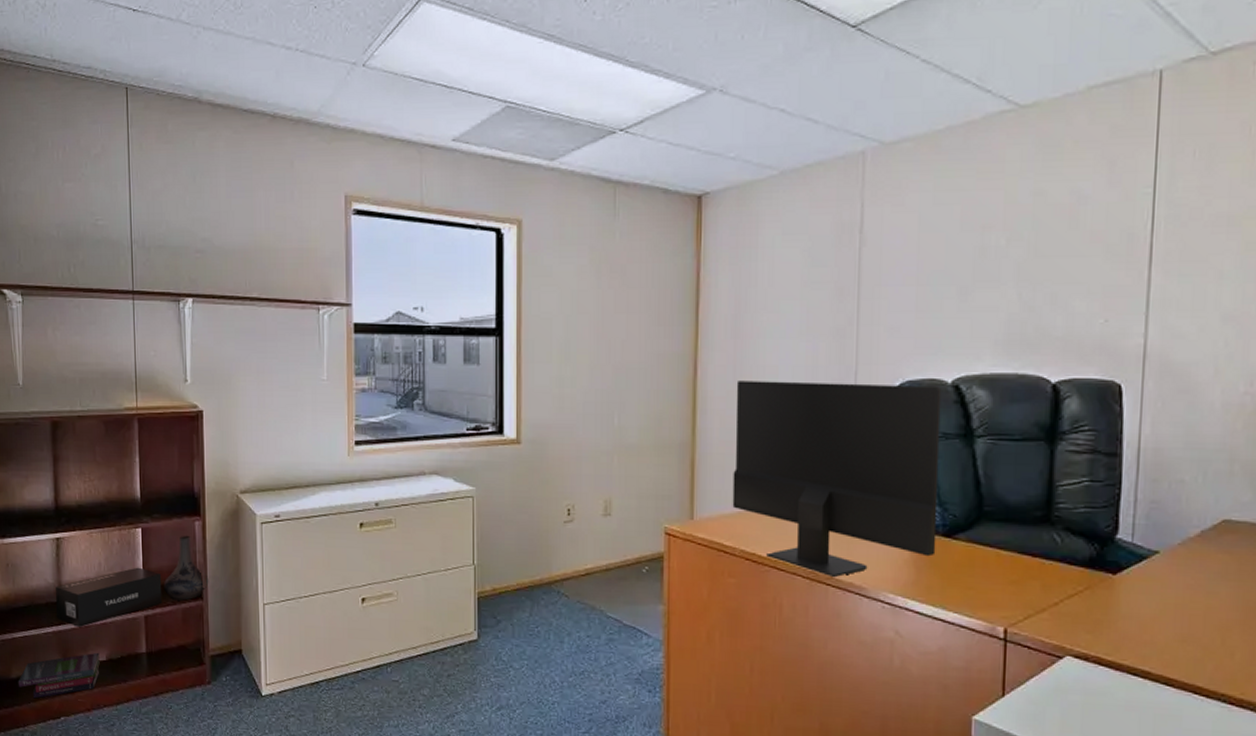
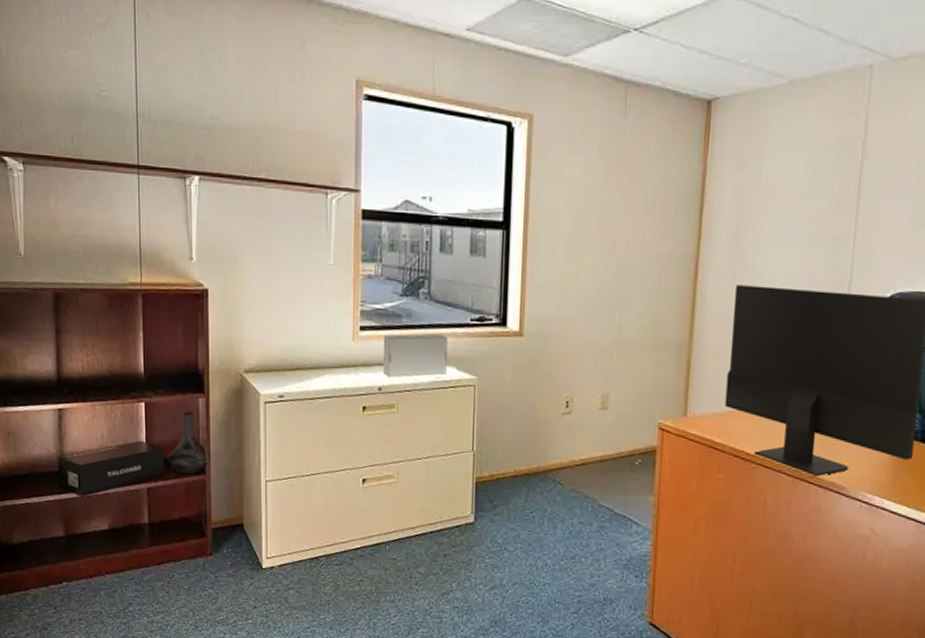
books: present [18,652,100,699] -> none [20,521,102,564]
file organizer: none [378,445,444,492] -> present [382,333,447,378]

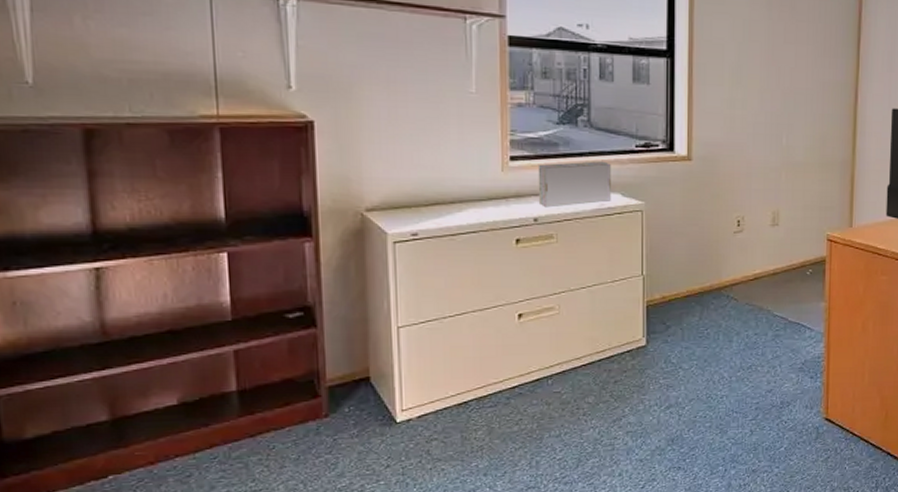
box: present [58,440,165,497] -> none [96,296,260,370]
decorative vase: present [166,411,212,475] -> none [260,258,325,330]

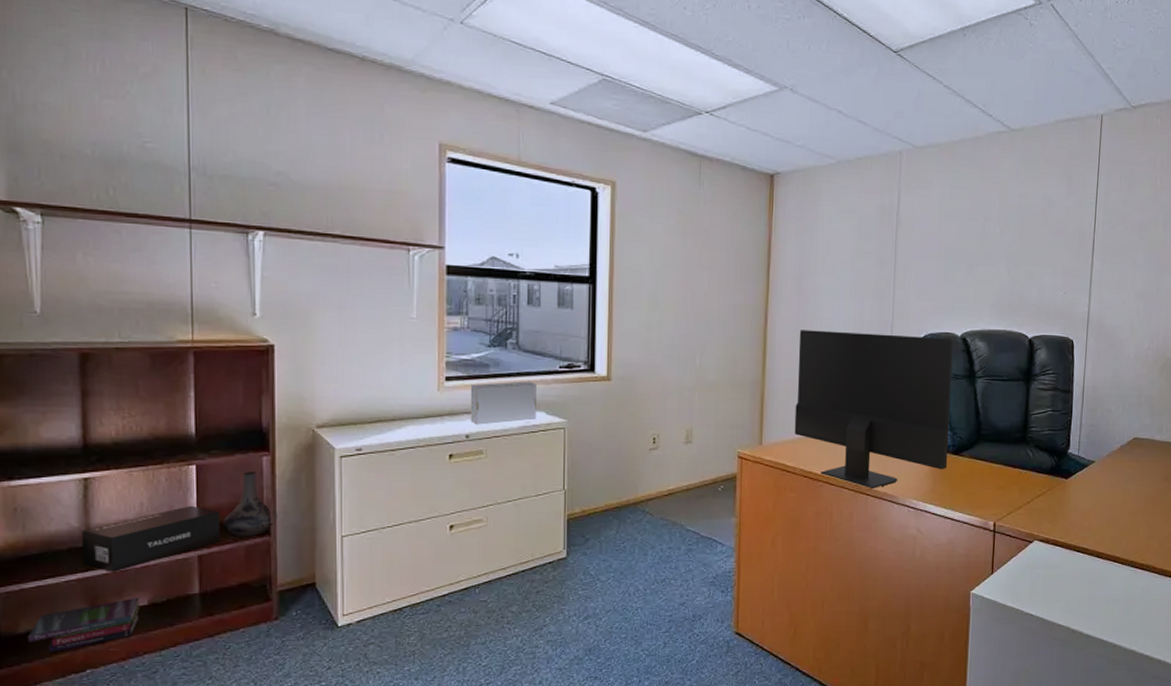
books: none [36,396,169,459] -> present [27,597,140,653]
box: none [96,296,260,370] -> present [82,505,221,572]
decorative vase: none [260,258,325,330] -> present [222,470,278,537]

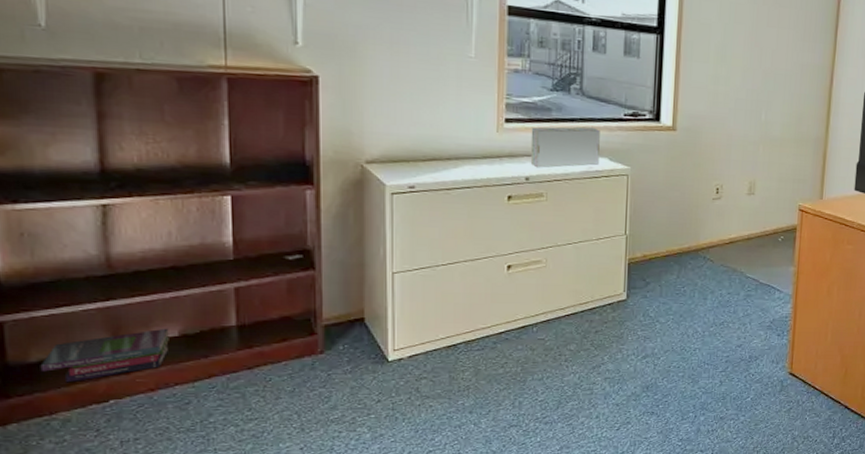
box: present [82,505,221,572] -> none [101,237,260,302]
decorative vase: present [222,470,278,537] -> none [261,204,323,271]

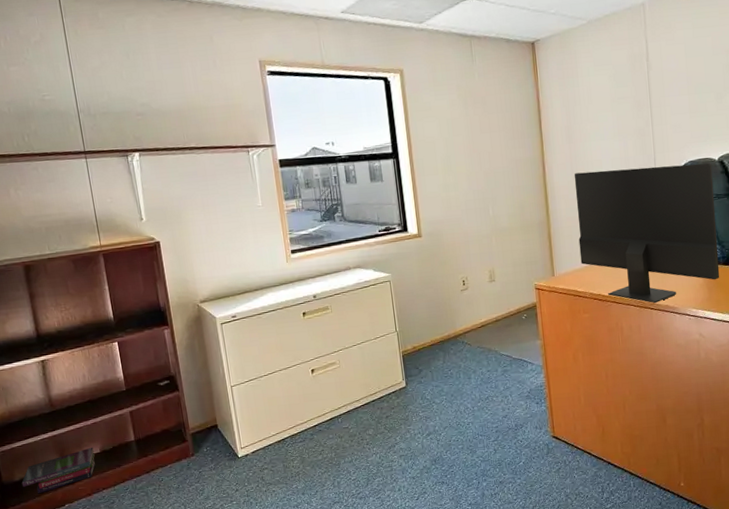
file organizer: present [530,127,600,168] -> none [311,246,366,287]

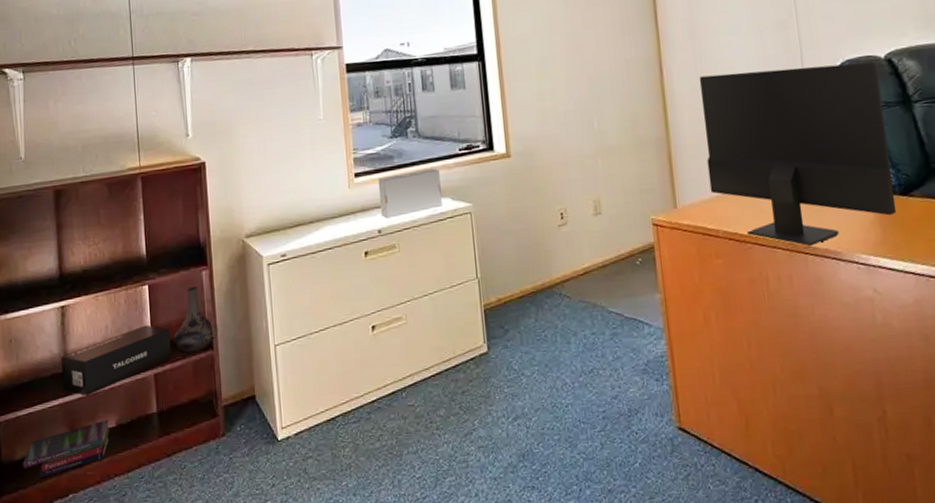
box: none [46,373,144,430] -> present [61,324,172,396]
decorative vase: none [143,342,183,395] -> present [172,286,219,354]
file organizer: none [311,246,366,287] -> present [377,168,442,219]

